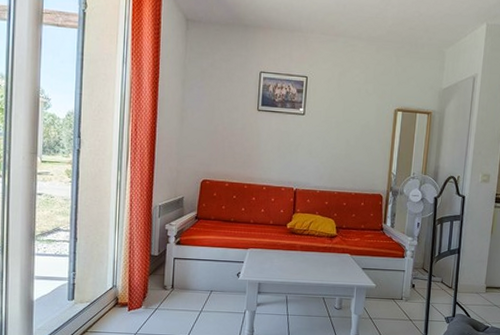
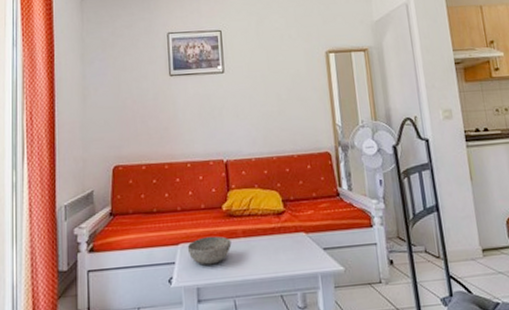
bowl: none [254,246,290,268] -> present [187,236,232,266]

